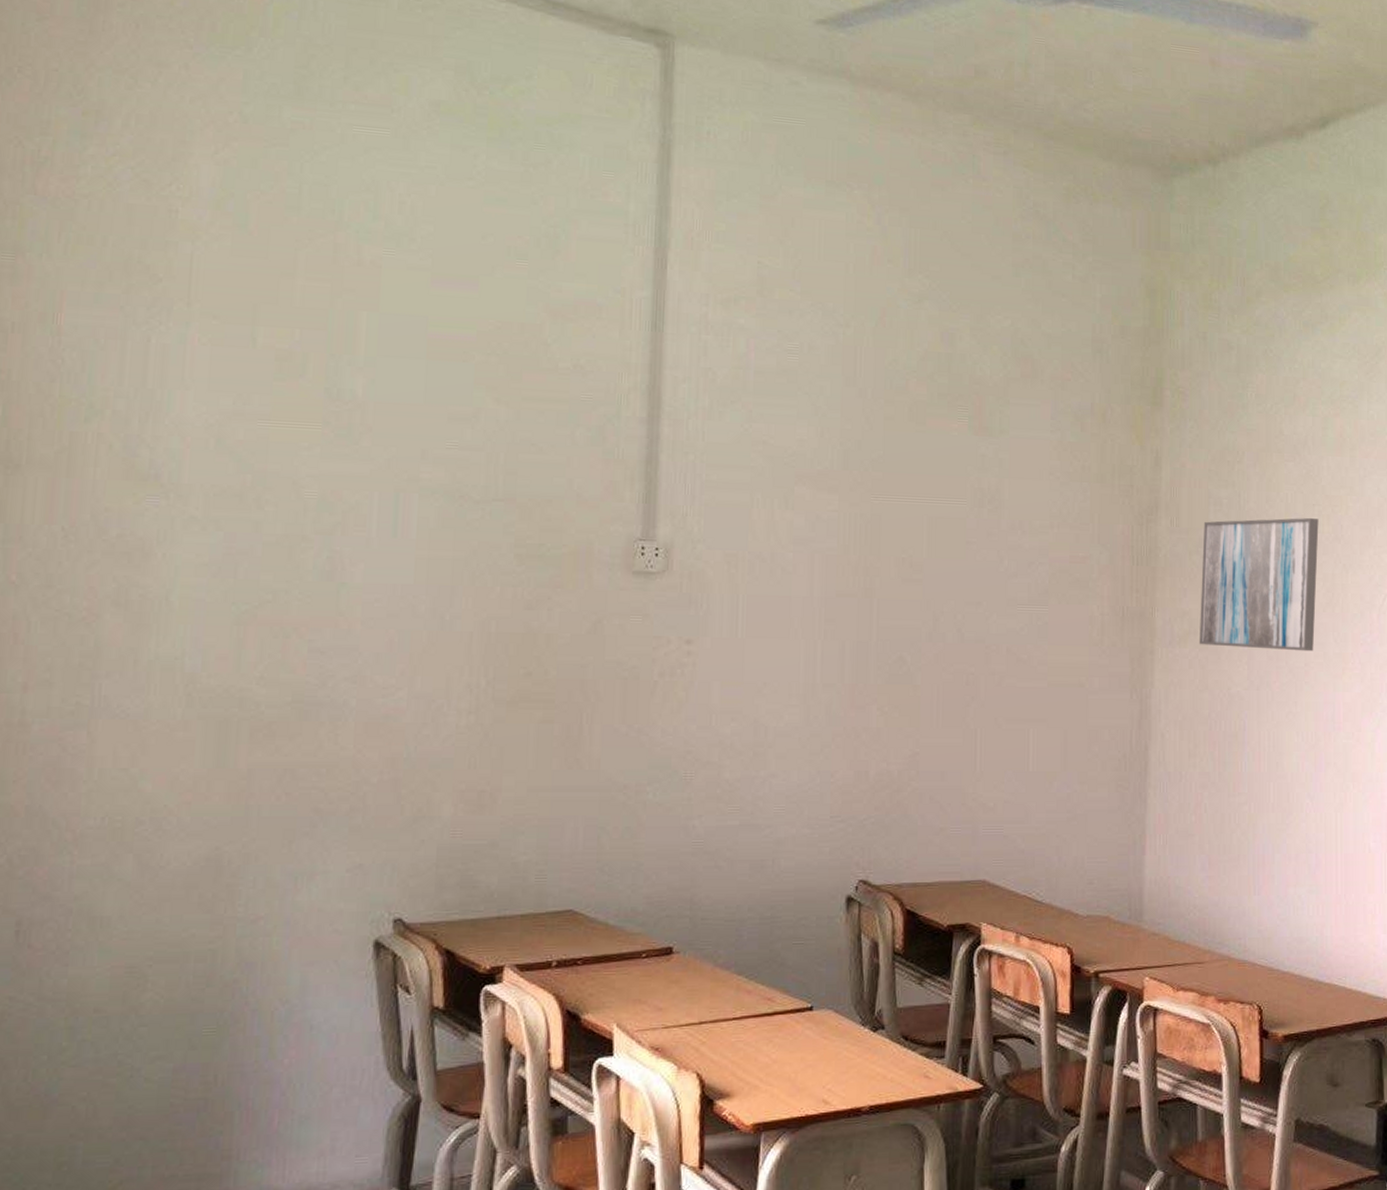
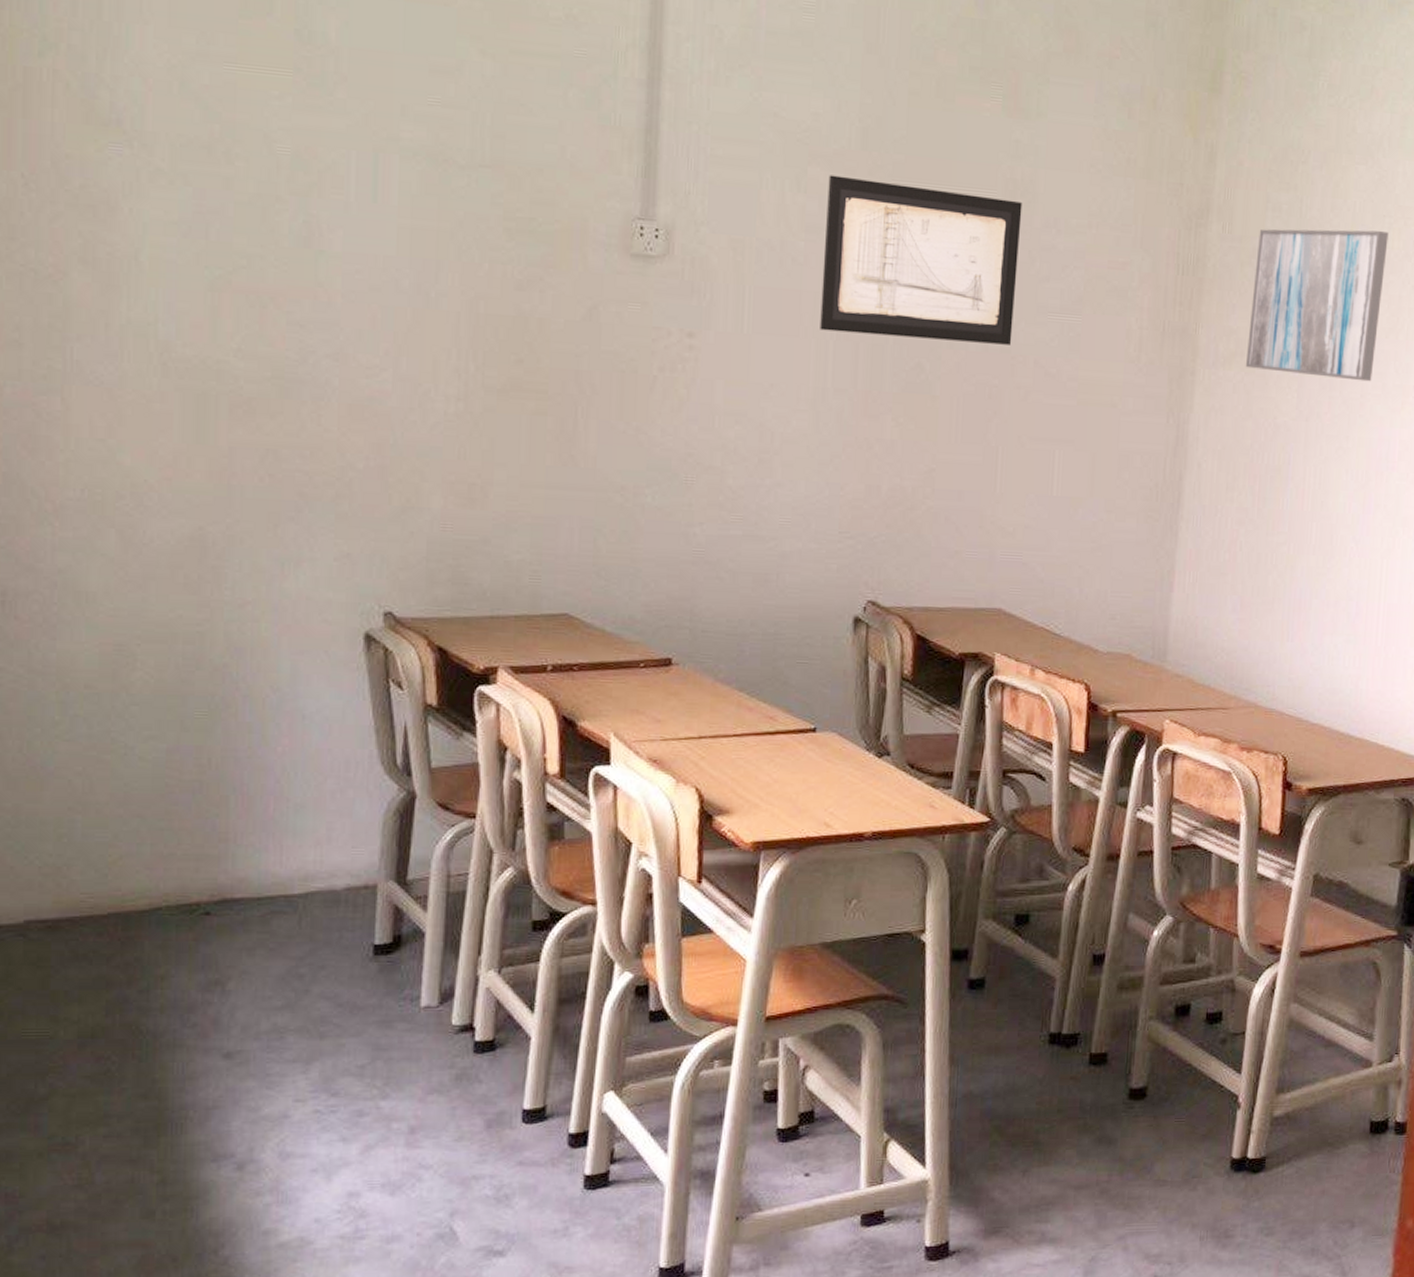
wall art: none [808,493,990,636] -> present [820,175,1023,345]

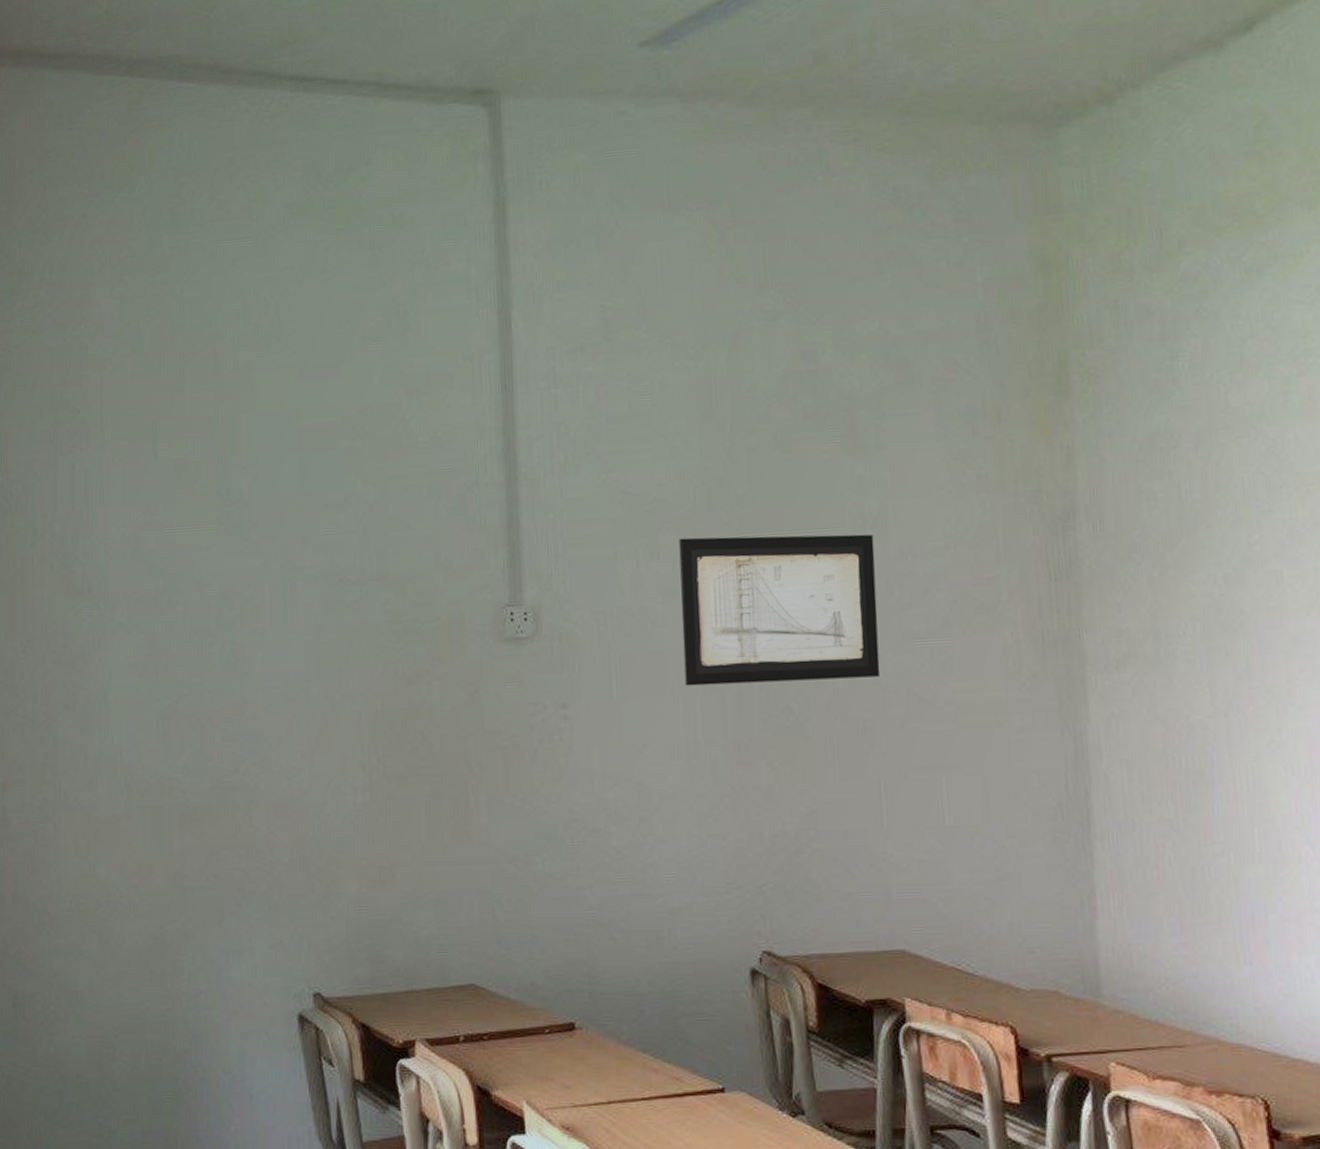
wall art: present [1245,229,1389,382] -> none [1135,502,1298,668]

